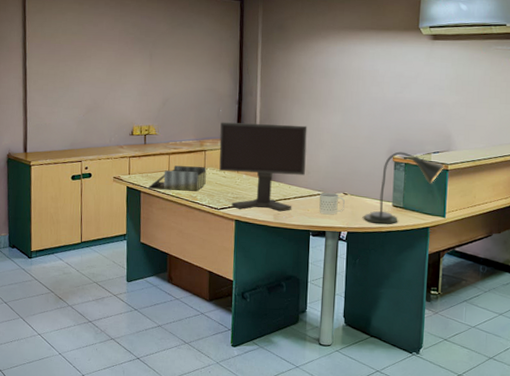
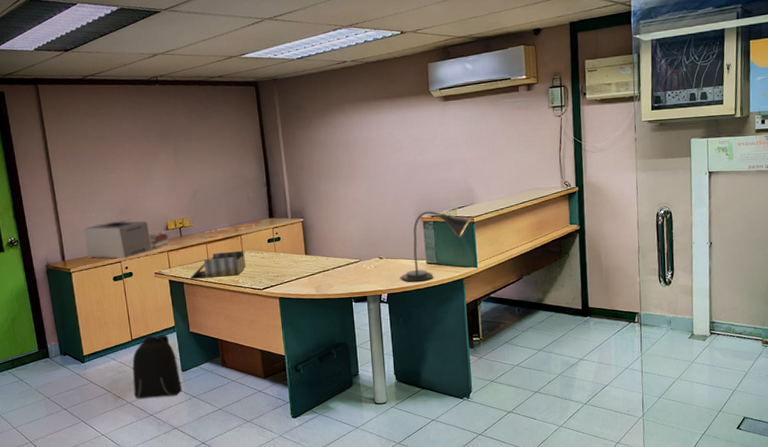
printer: none [49,119,115,159] -> present [84,219,152,259]
backpack: none [76,241,125,305] -> present [132,335,182,399]
books: none [113,134,133,152] -> present [149,229,169,249]
monitor: present [219,122,307,212] -> none [252,198,340,287]
mug: present [319,192,345,216] -> none [357,258,382,281]

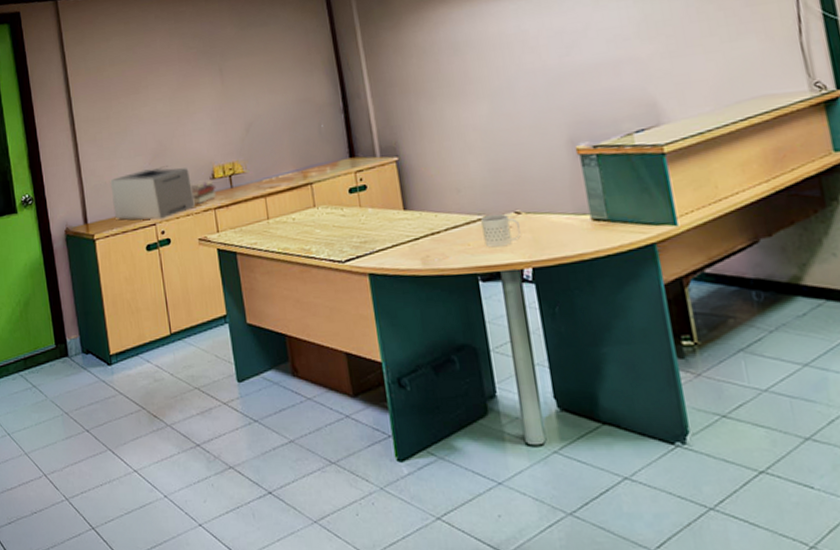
backpack: present [132,335,182,399] -> none [171,327,239,420]
desk organizer: present [190,251,246,279] -> none [245,206,320,247]
mug: none [357,258,382,281] -> present [481,214,521,249]
desk lamp: present [400,211,470,282] -> none [550,138,658,250]

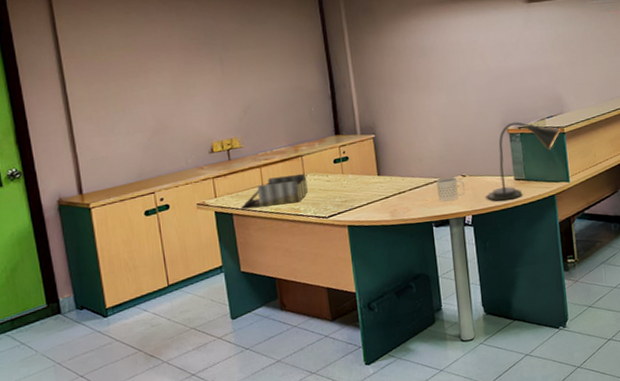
printer: present [110,166,195,221] -> none [107,141,194,190]
books: present [190,179,217,206] -> none [189,152,215,176]
desk organizer: none [245,206,320,247] -> present [241,174,308,209]
desk lamp: none [550,138,658,250] -> present [485,122,560,201]

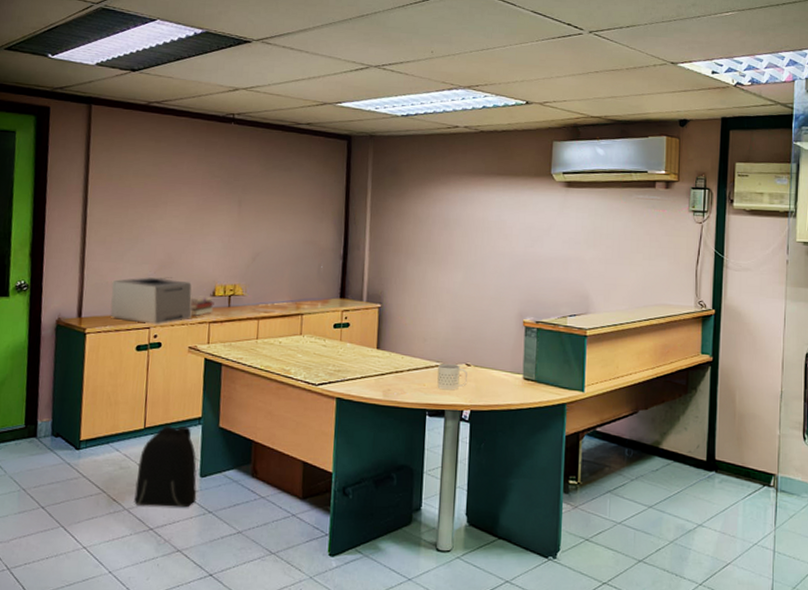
printer: none [107,141,194,190] -> present [110,277,193,325]
backpack: none [168,277,232,356] -> present [134,426,197,507]
books: none [189,152,215,176] -> present [190,294,214,317]
desk organizer: present [241,174,308,209] -> none [231,332,303,364]
desk lamp: present [485,122,560,201] -> none [488,314,582,401]

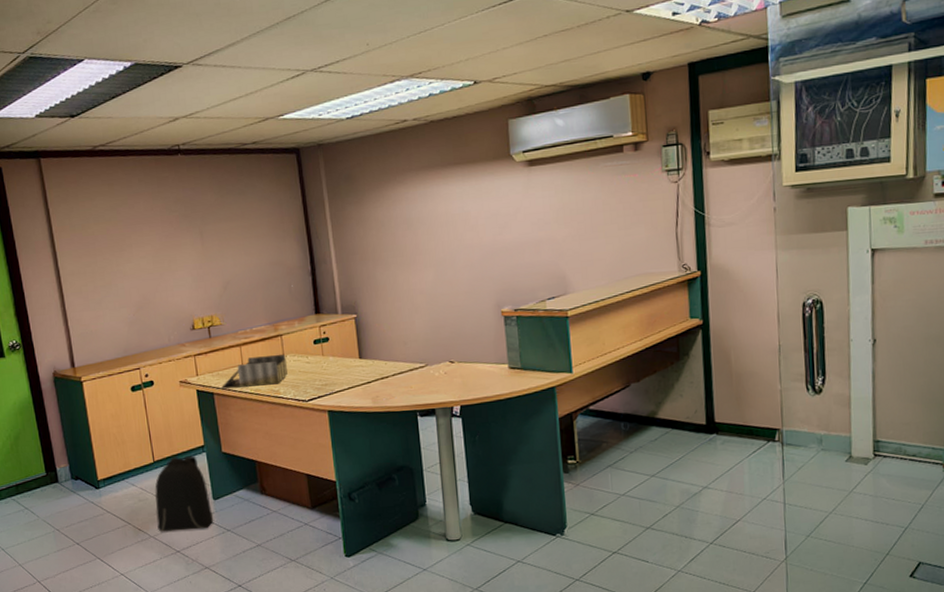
printer: present [110,277,193,325] -> none [96,317,176,365]
books: present [190,294,214,317] -> none [172,329,196,353]
desk organizer: none [231,332,303,364] -> present [222,355,288,389]
mug: present [437,363,467,392] -> none [422,362,453,391]

